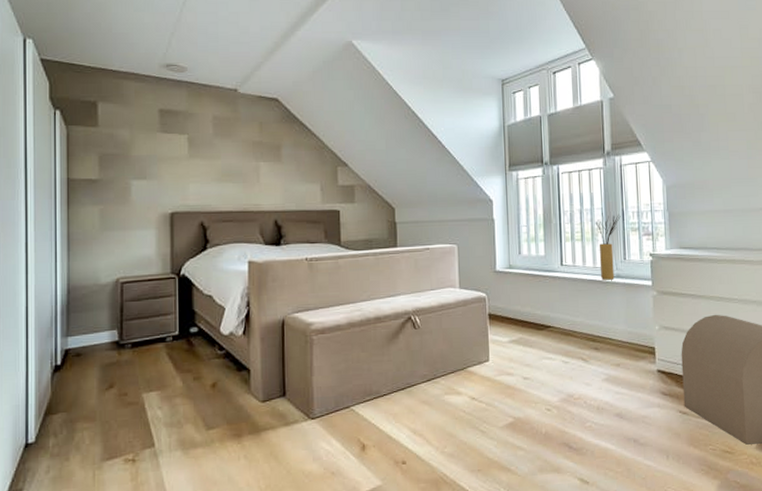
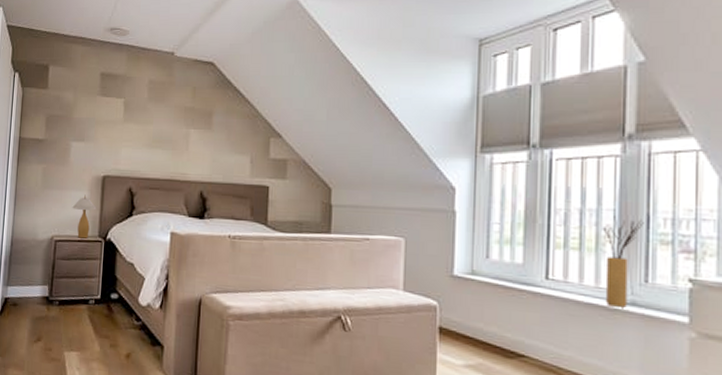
table lamp: none [138,233,167,277] -> present [72,194,97,239]

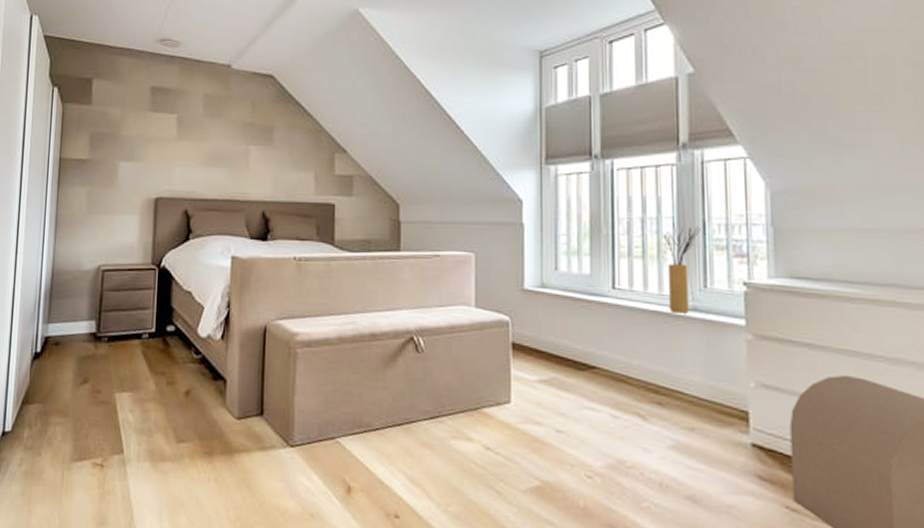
table lamp: present [72,194,97,239] -> none [121,218,149,267]

